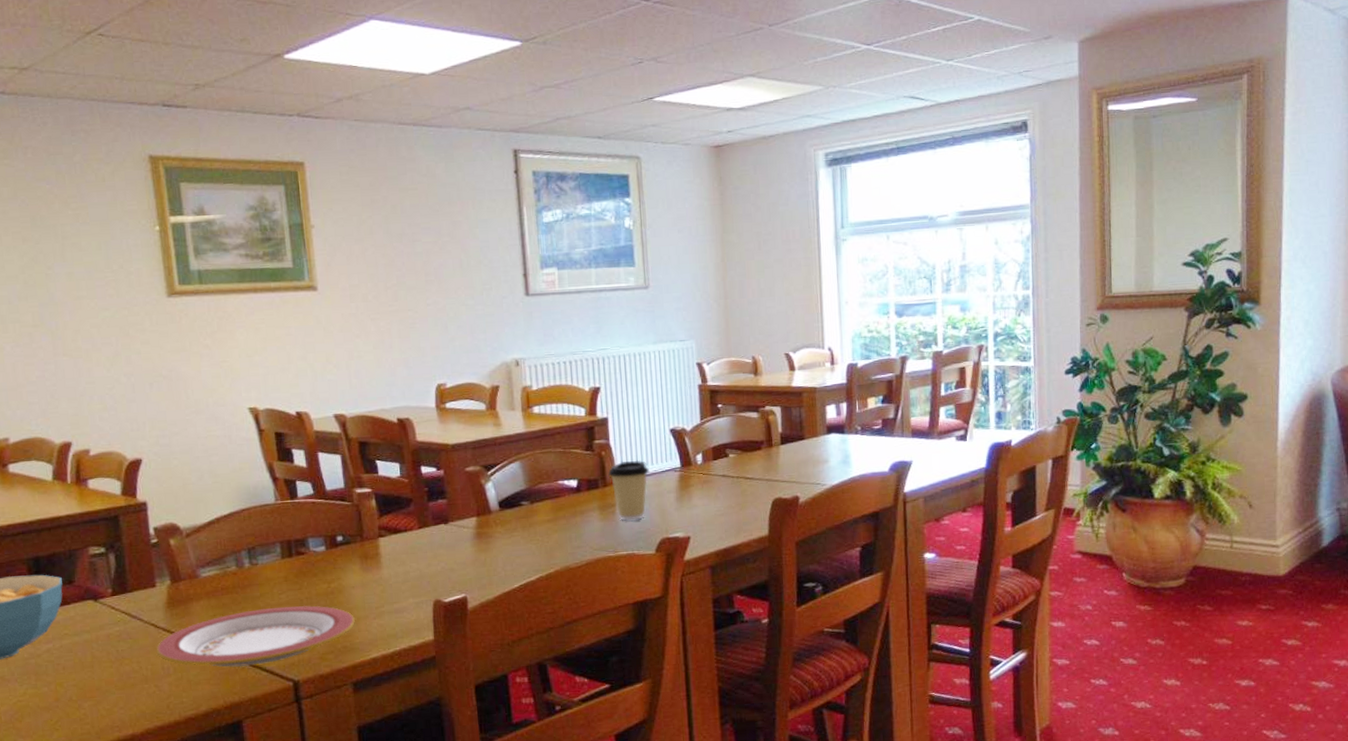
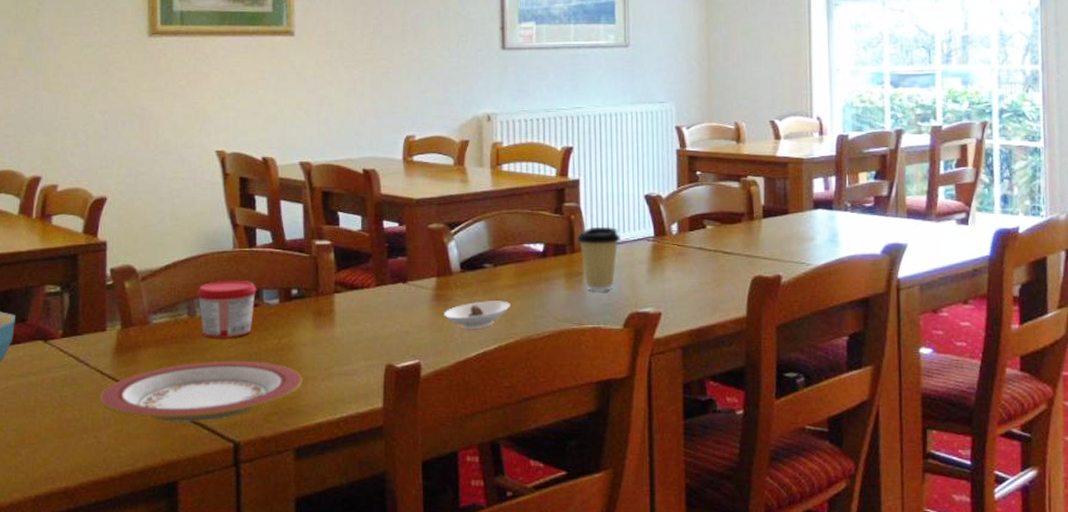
jam: none [243,531,303,588] -> present [197,281,257,339]
saucer: none [486,535,549,564] -> present [444,301,510,330]

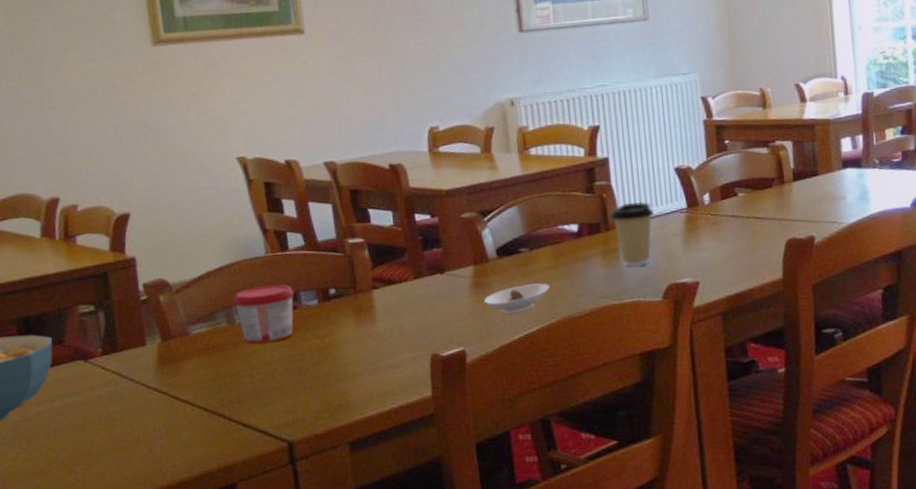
plate: present [99,360,303,423] -> none [147,362,350,428]

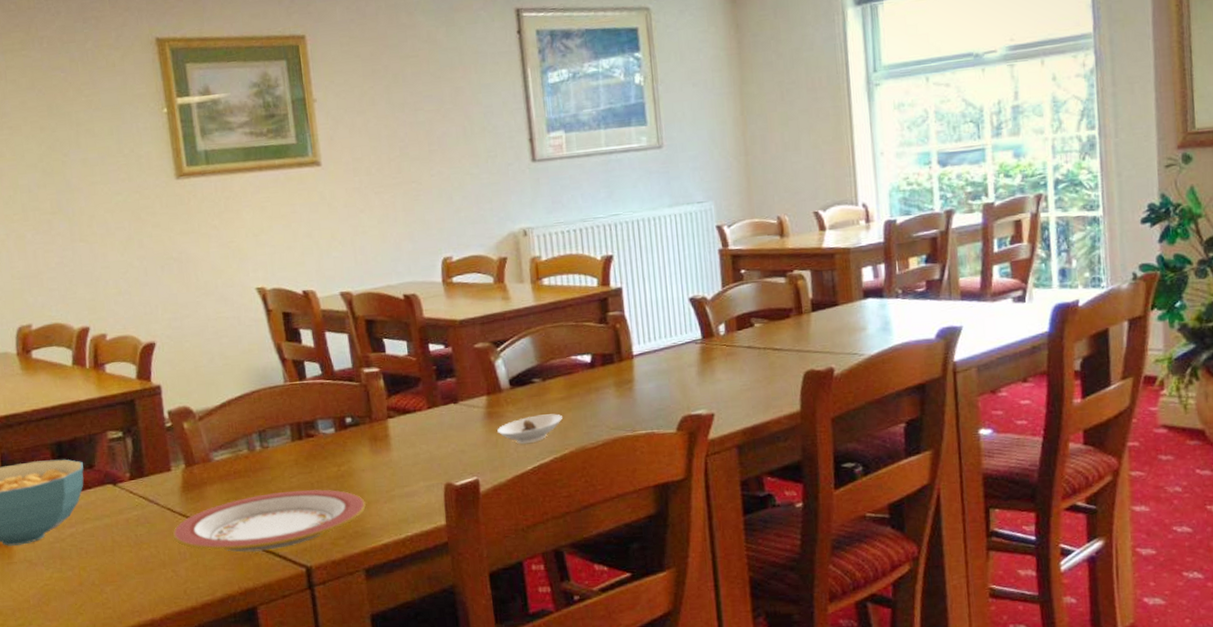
plate: none [147,362,350,428] -> present [172,489,366,553]
jam: present [234,284,295,344] -> none [254,413,312,471]
coffee cup: present [610,201,655,266] -> none [624,332,669,398]

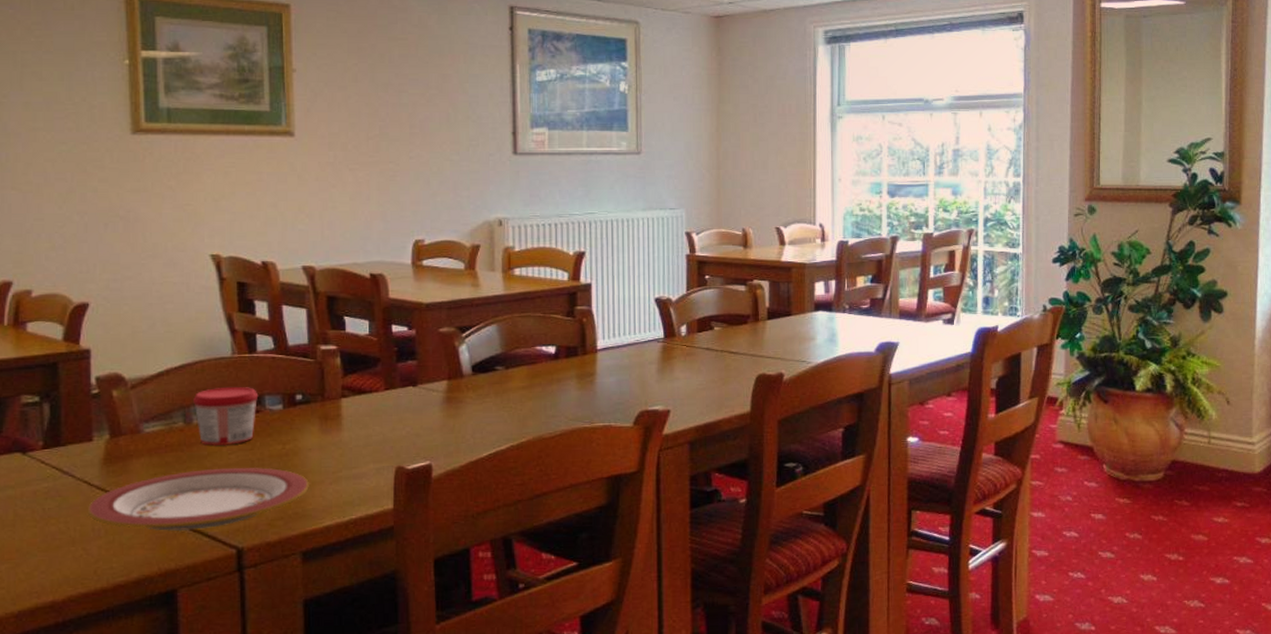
jam: none [254,413,312,471] -> present [193,387,259,447]
saucer: present [497,414,562,444] -> none [455,402,522,431]

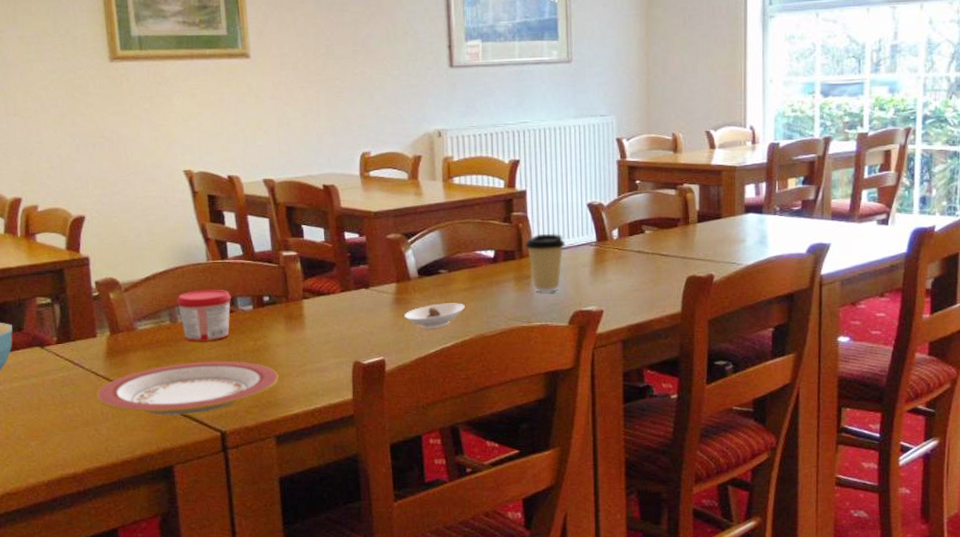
saucer: none [455,402,522,431] -> present [404,303,465,329]
coffee cup: none [589,328,632,391] -> present [525,233,566,292]

